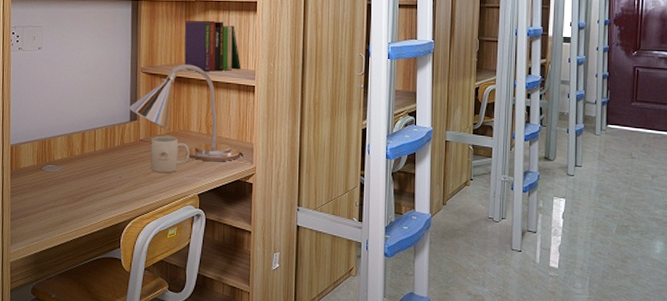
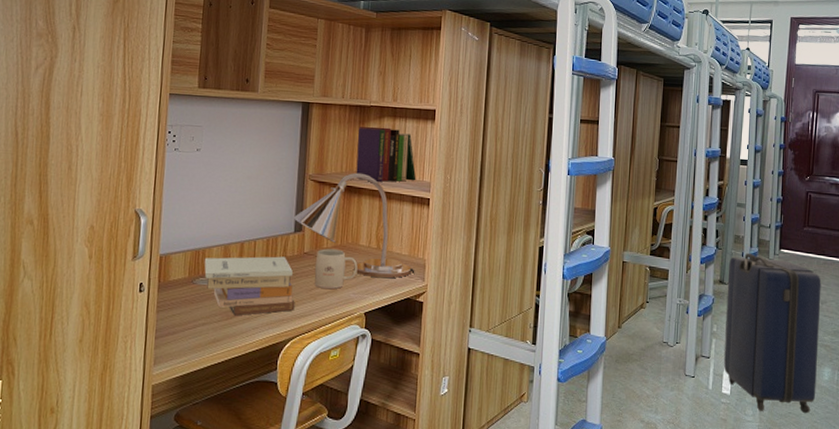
books: none [50,144,134,199] -> present [204,256,295,316]
suitcase: none [550,129,651,287] -> present [723,252,821,414]

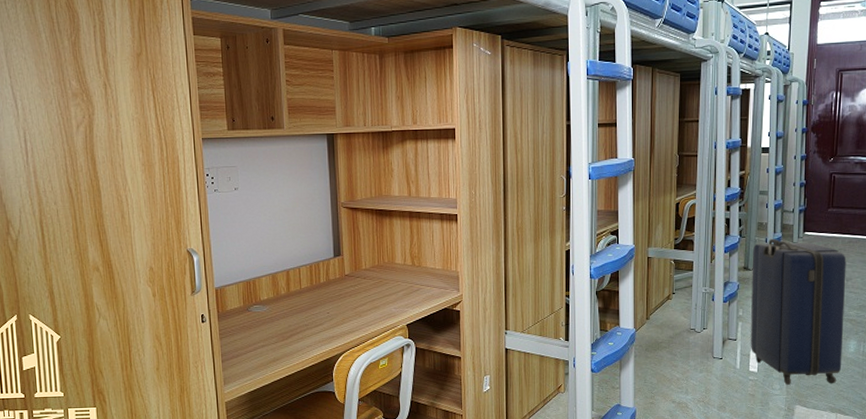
books: present [204,256,295,316] -> none [255,280,343,337]
table lamp: present [293,172,415,278] -> none [331,196,450,292]
mug: present [314,249,358,290] -> none [356,269,396,307]
books: present [356,126,416,182] -> none [382,150,443,203]

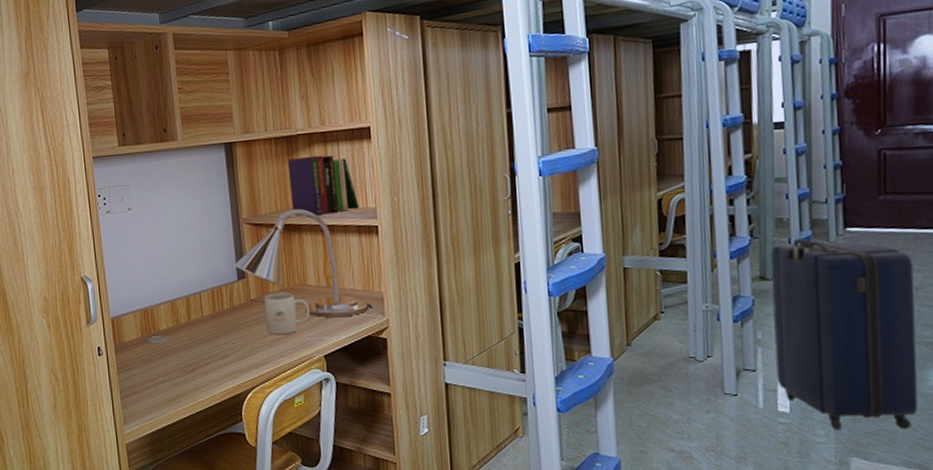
table lamp: none [331,196,450,292] -> present [234,208,373,317]
mug: none [356,269,396,307] -> present [264,292,310,335]
books: none [382,150,443,203] -> present [287,155,360,215]

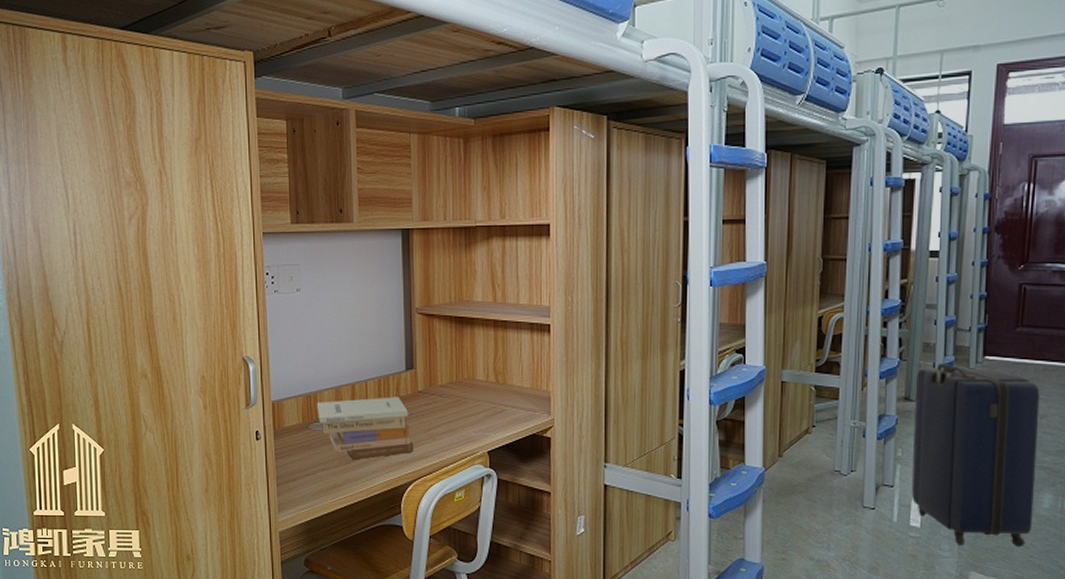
books: none [153,306,251,371] -> present [316,397,414,460]
table lamp: present [234,208,373,317] -> none [403,301,539,413]
mug: present [264,292,310,335] -> none [430,386,477,429]
books: present [287,155,360,215] -> none [464,249,533,309]

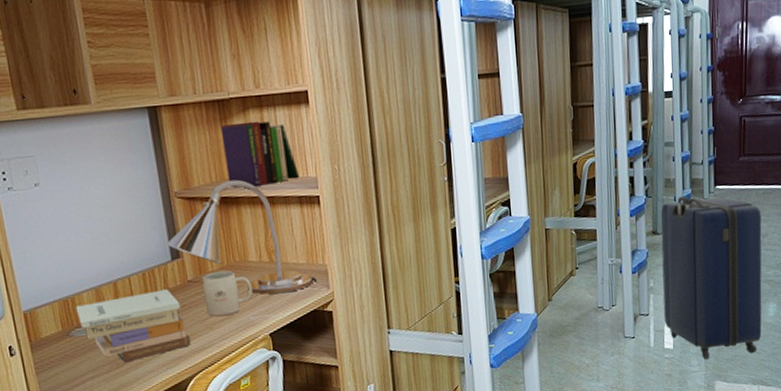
table lamp: none [403,301,539,413] -> present [166,179,317,295]
mug: none [430,386,477,429] -> present [202,270,253,317]
books: none [464,249,533,309] -> present [220,121,300,187]

